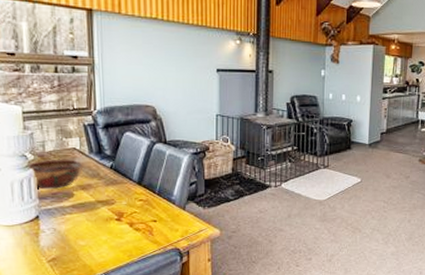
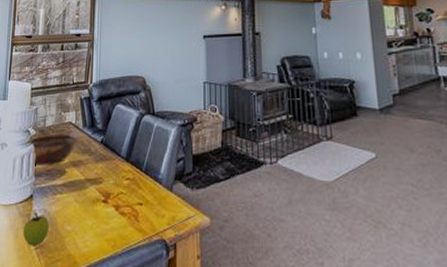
fruit: none [32,229,61,260] -> present [23,210,49,246]

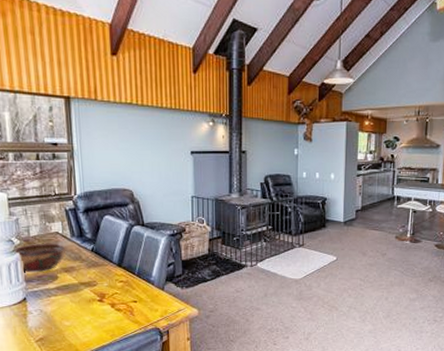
fruit: present [23,210,49,246] -> none [21,310,47,340]

